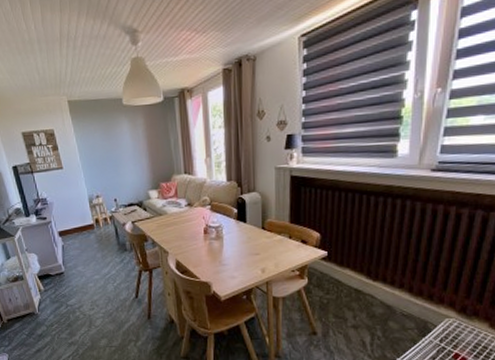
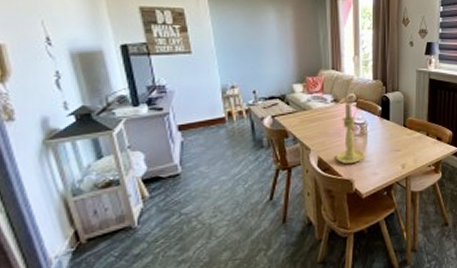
candle holder: none [193,206,221,267] -> present [336,102,364,164]

